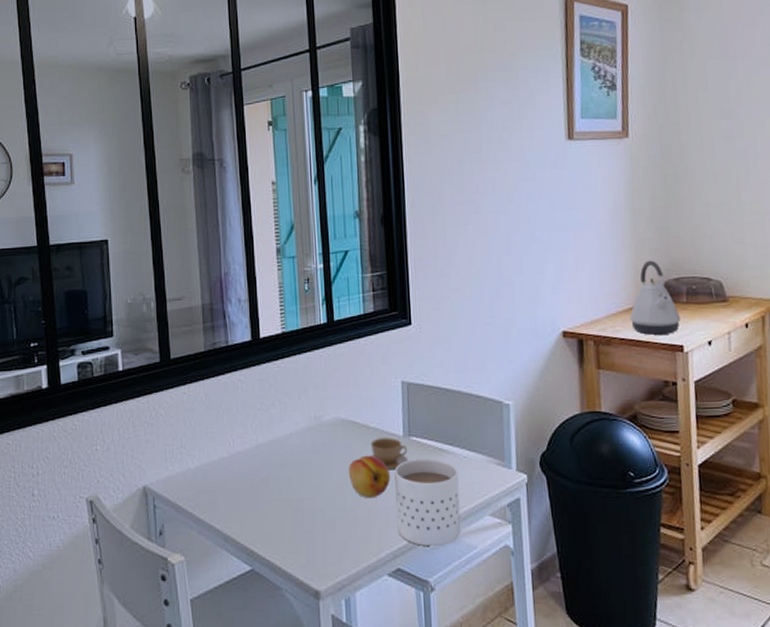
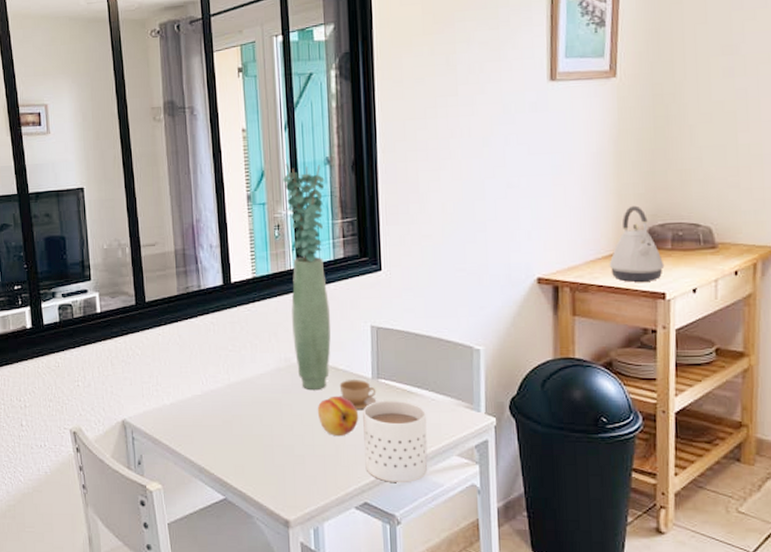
vase: none [313,216,362,449] -> present [283,163,331,389]

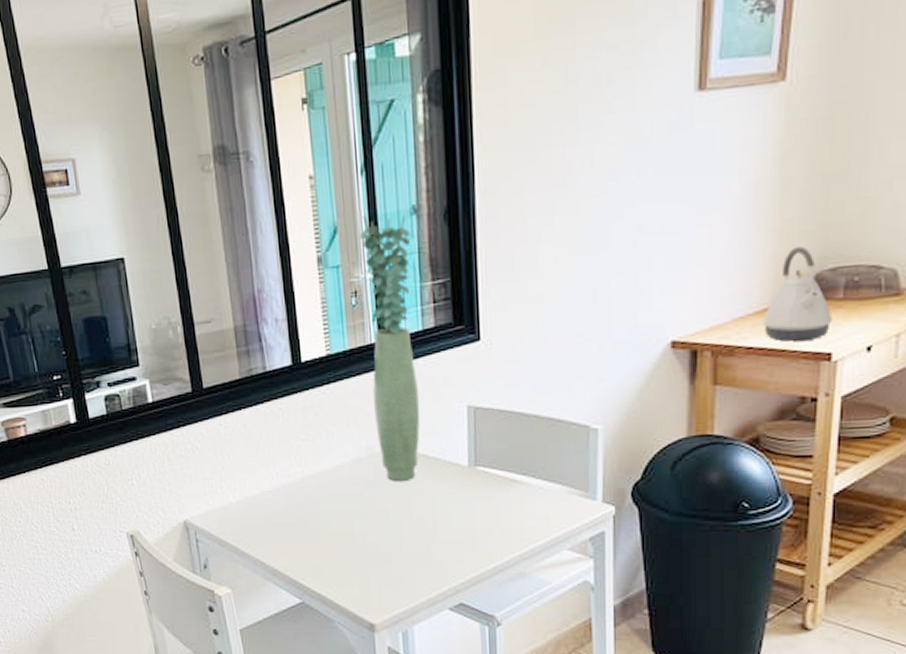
fruit: present [317,395,359,437] -> none [404,487,454,532]
teacup: present [339,380,376,410] -> none [430,468,474,502]
mug: present [363,400,428,484] -> none [458,489,534,582]

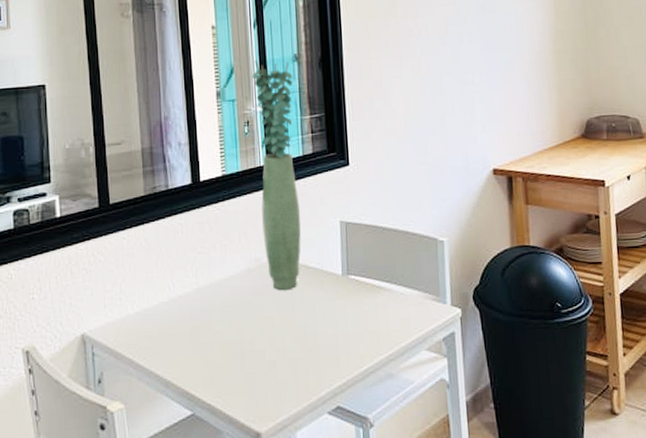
kettle: present [762,246,833,341] -> none [555,99,602,171]

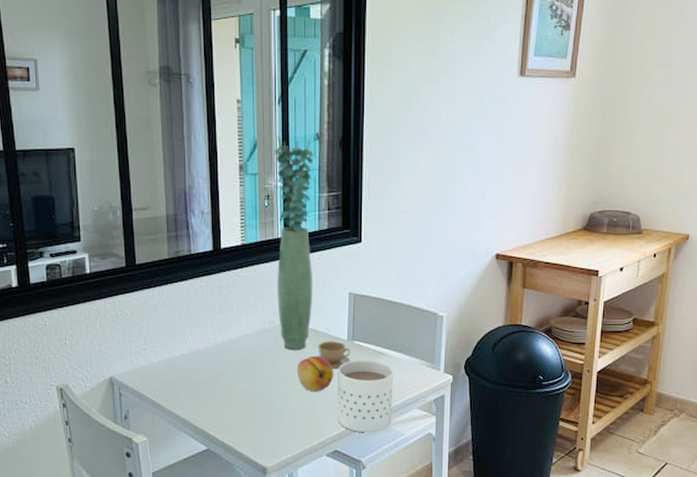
fruit: none [288,294,330,338] -> present [296,355,334,392]
teacup: none [310,277,347,308] -> present [318,341,351,368]
mug: none [334,296,399,384] -> present [337,360,394,433]

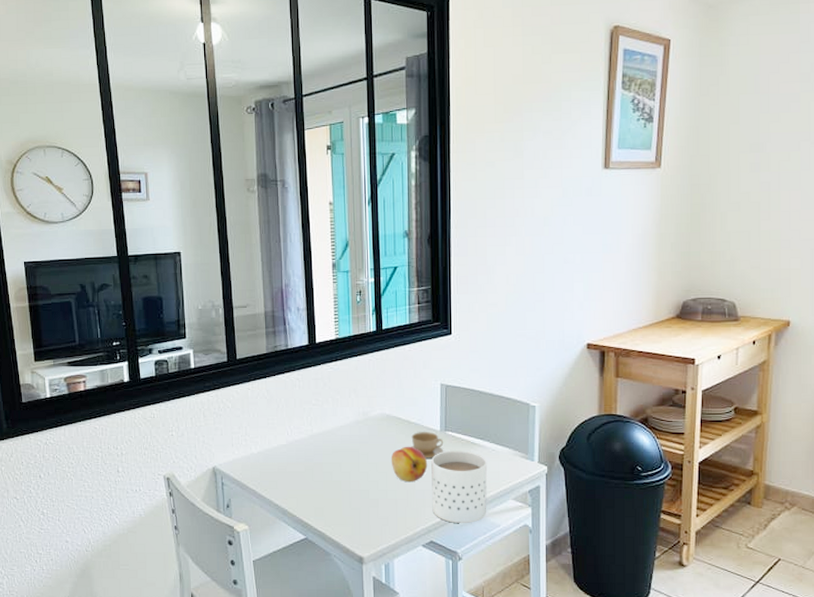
vase: present [275,136,314,350] -> none [366,235,405,440]

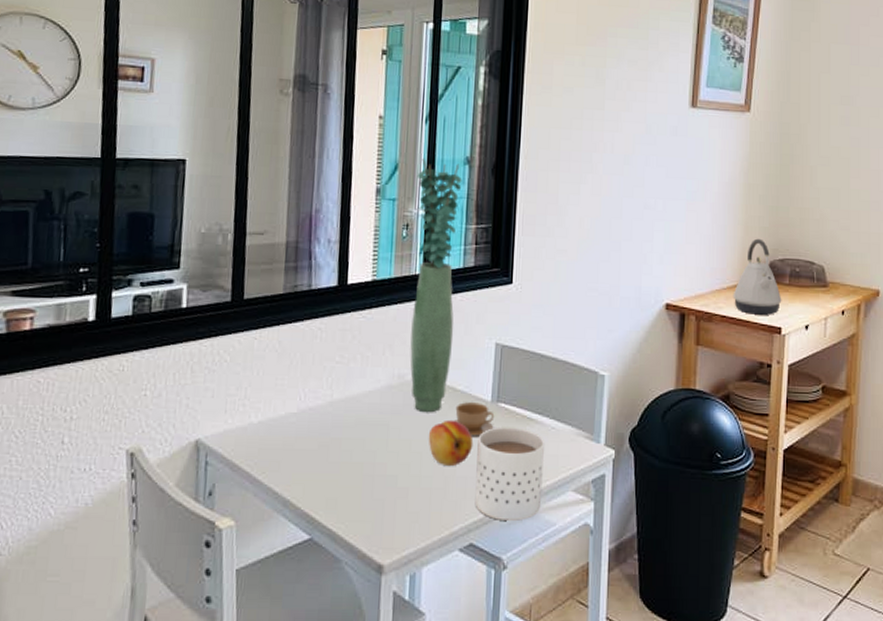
vase: none [366,235,405,440] -> present [409,158,462,412]
kettle: none [648,282,695,349] -> present [733,238,782,315]

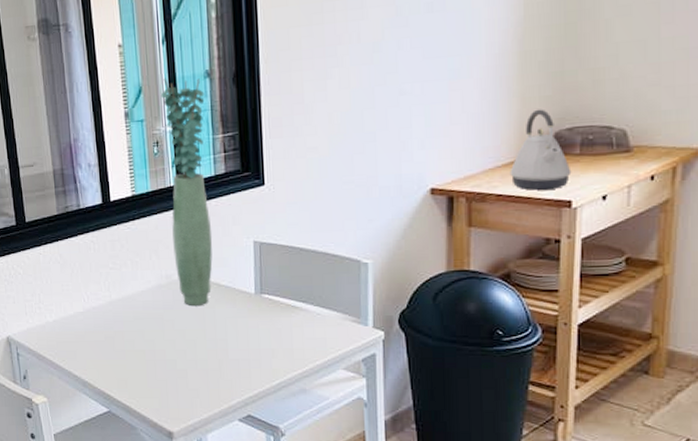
fruit: present [428,419,474,467] -> none [199,311,242,351]
teacup: present [455,402,495,436] -> none [221,295,260,325]
mug: present [475,427,546,522] -> none [246,315,313,397]

